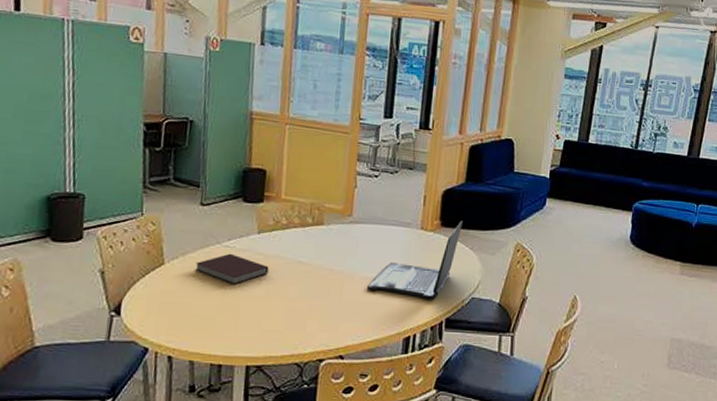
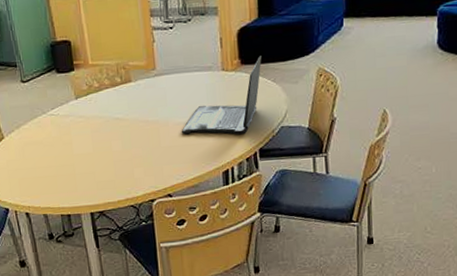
notebook: present [195,253,269,284] -> none [30,120,92,147]

